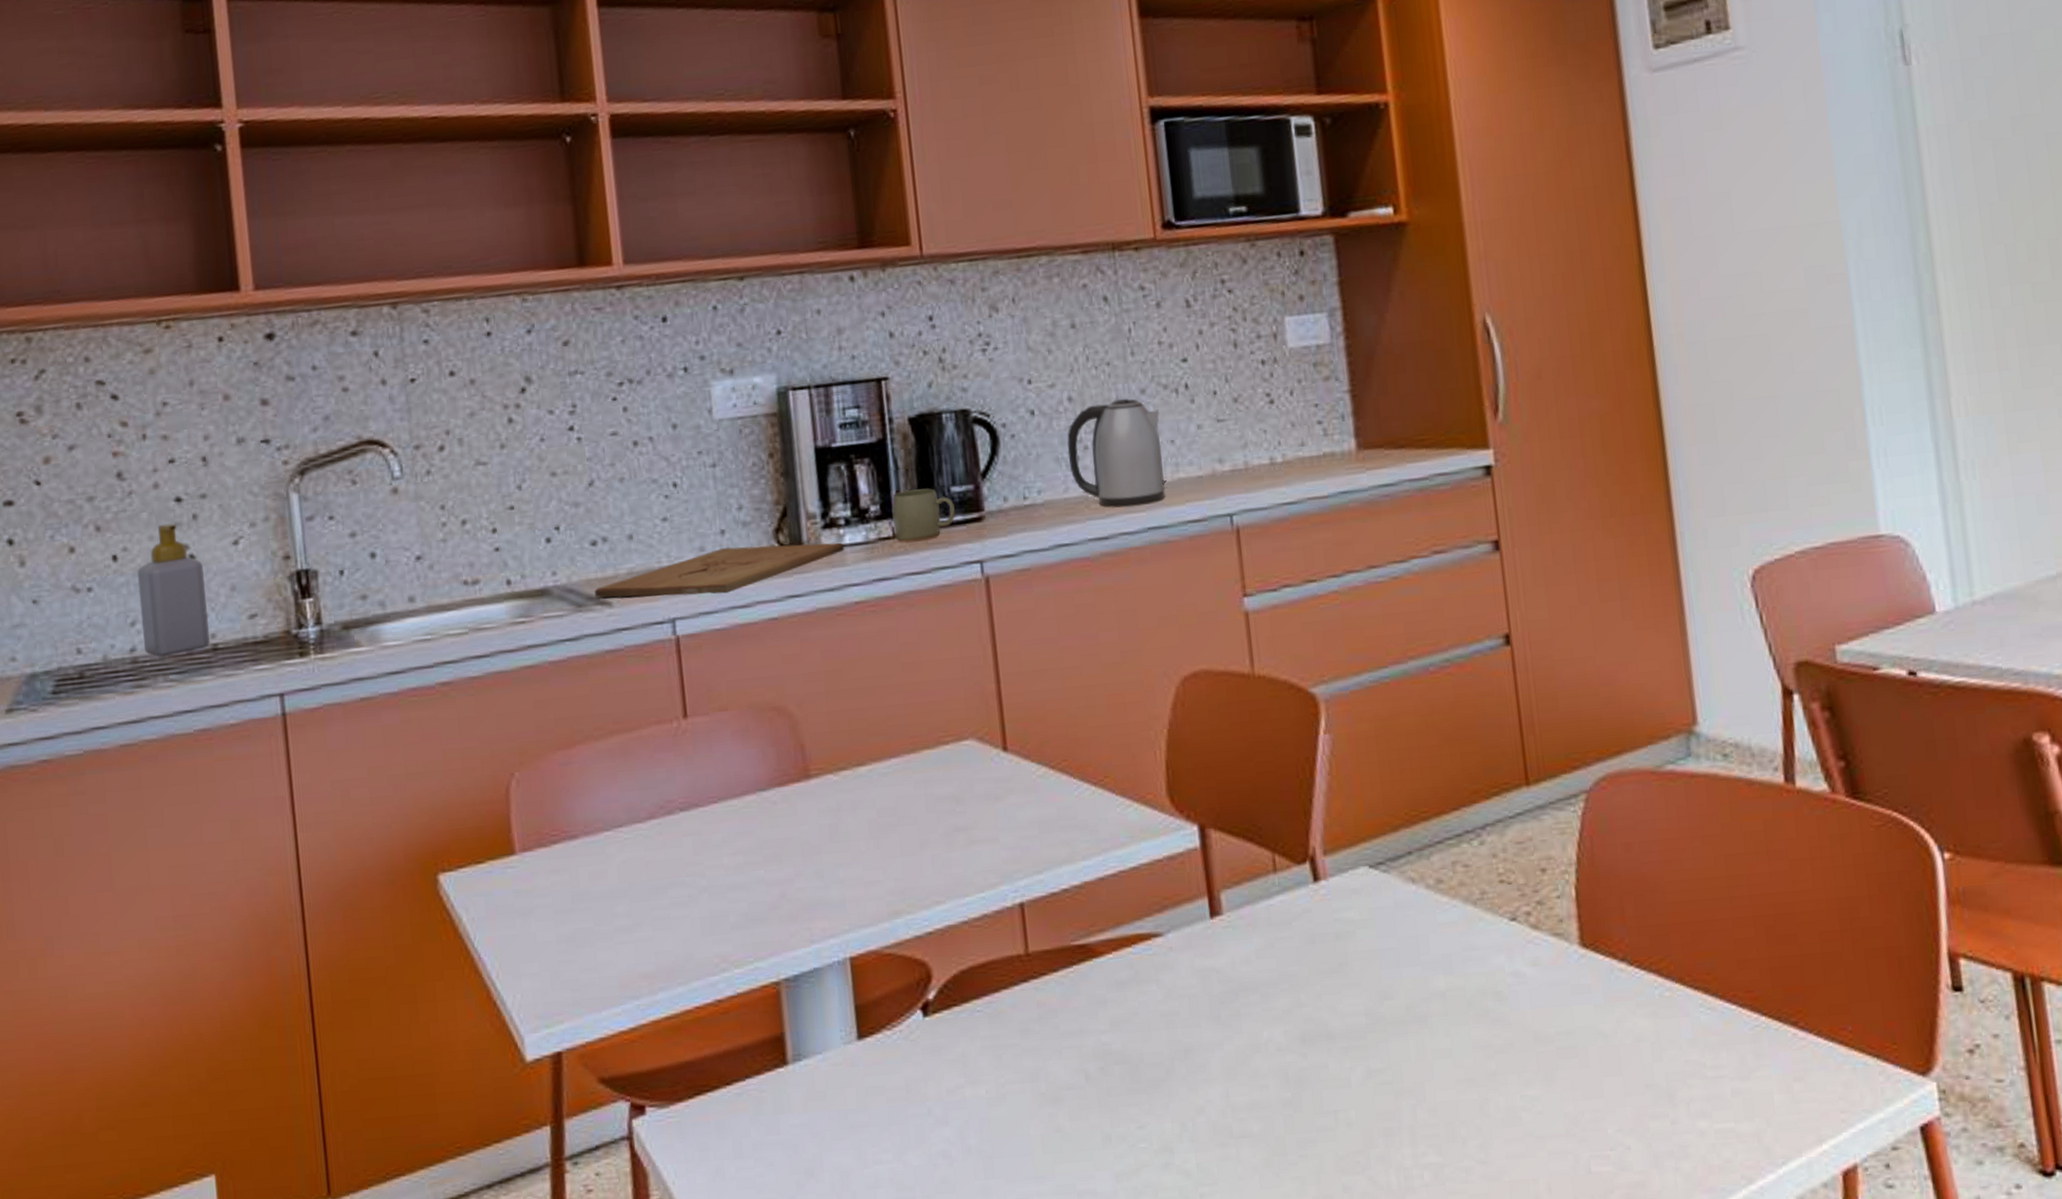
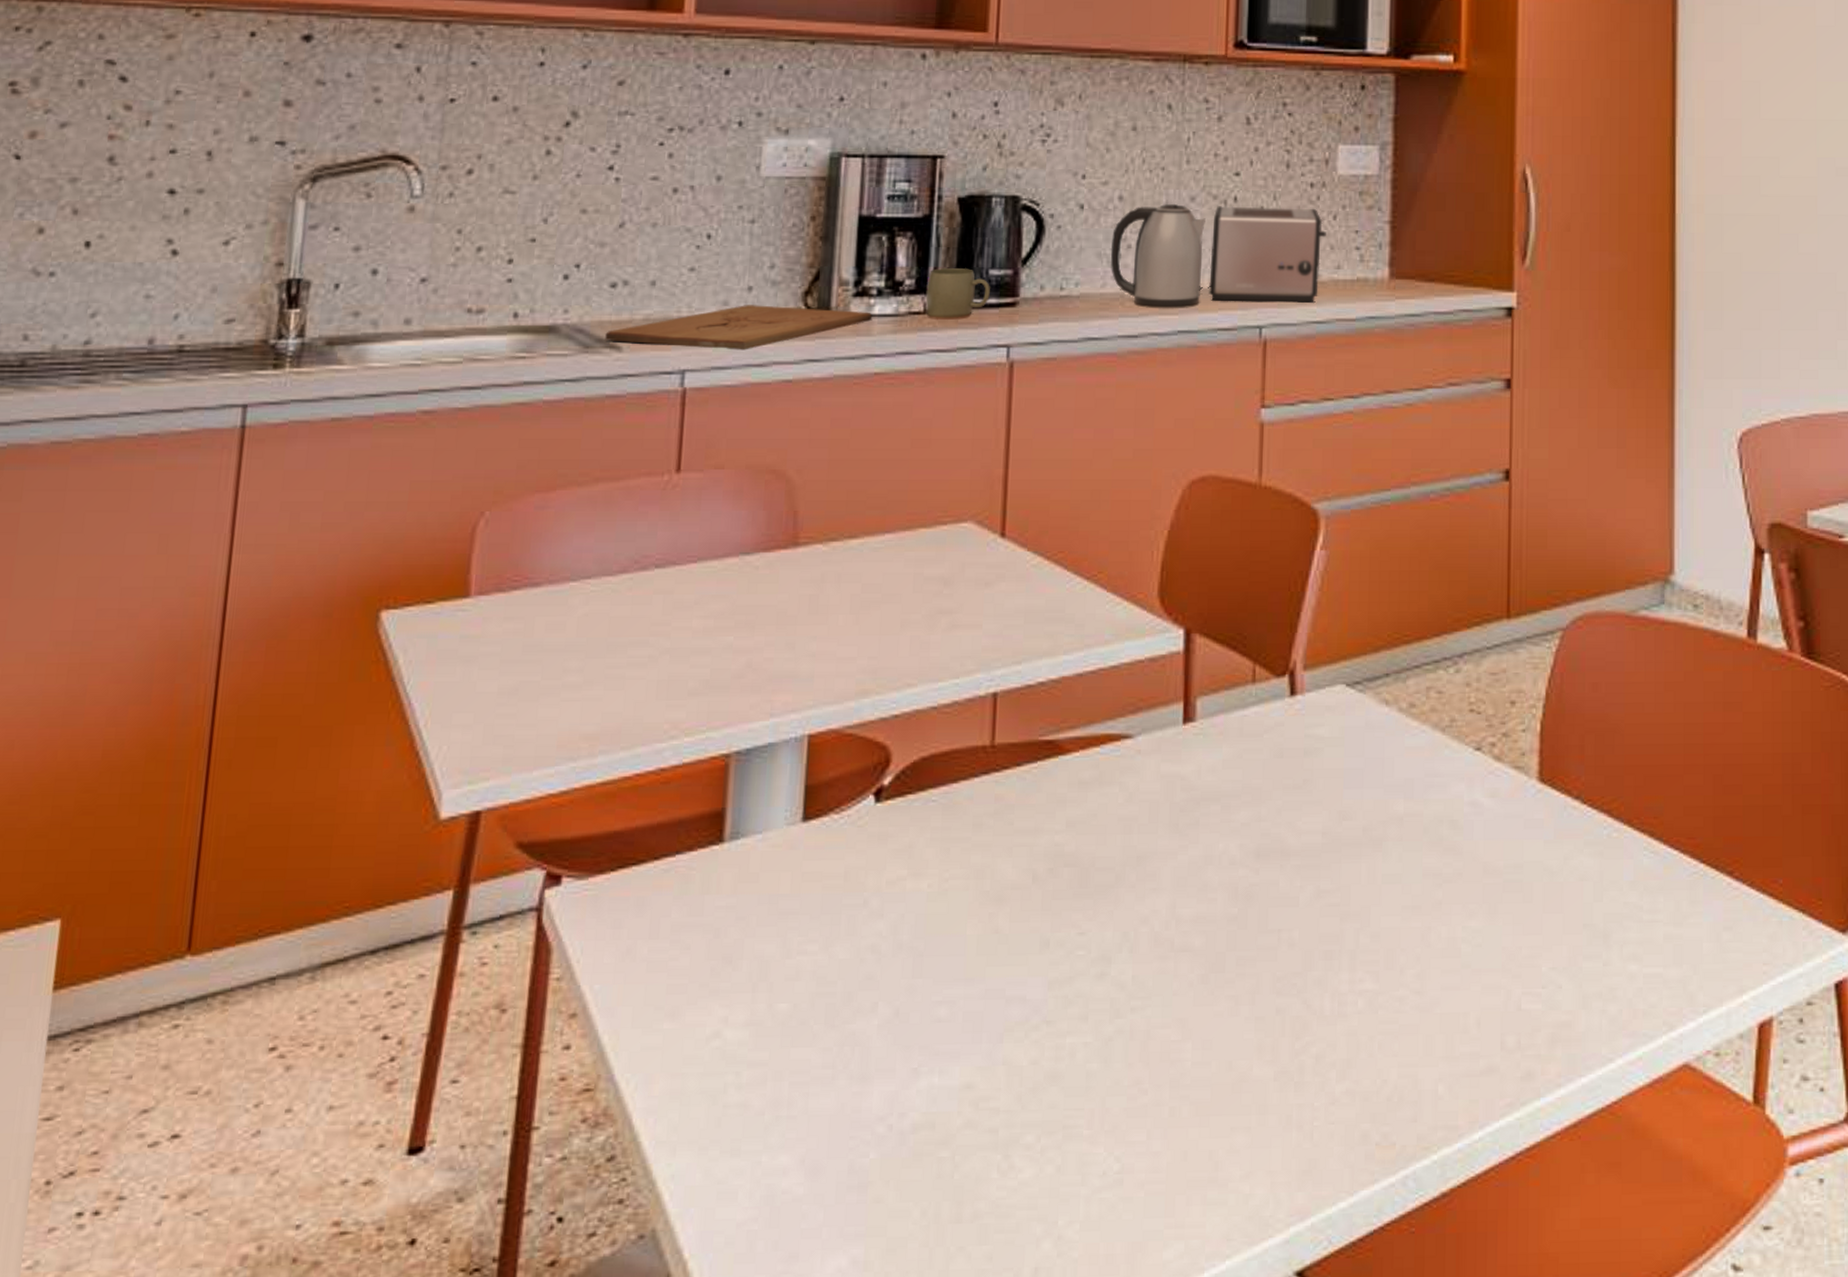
soap bottle: present [137,523,210,657] -> none [100,215,185,352]
toaster: none [1167,386,1285,494] -> present [1208,206,1326,303]

